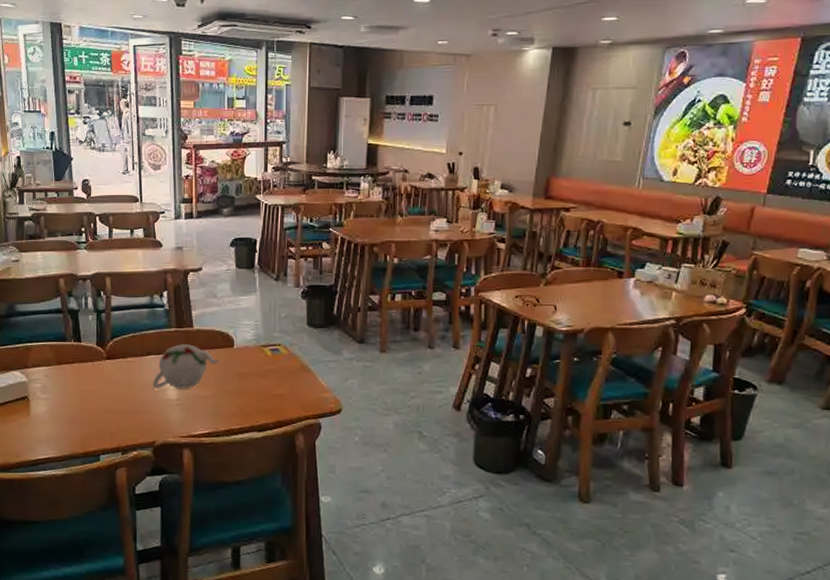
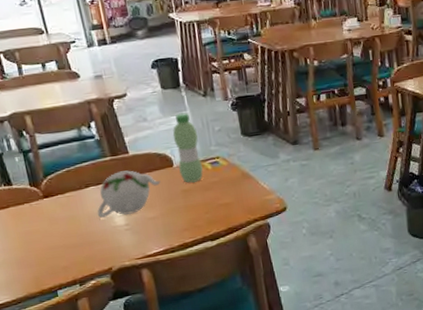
water bottle: none [238,294,263,367] -> present [172,113,203,183]

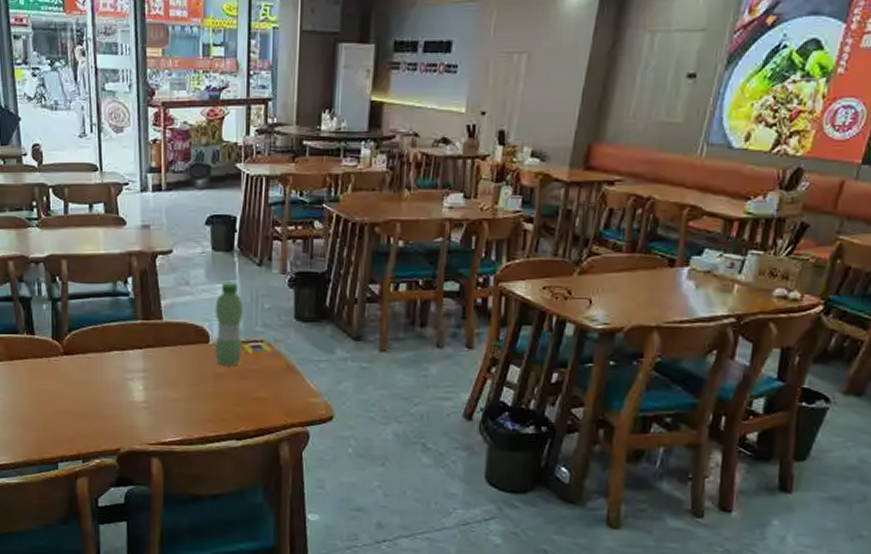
teapot: present [97,170,161,218] -> none [116,339,192,390]

